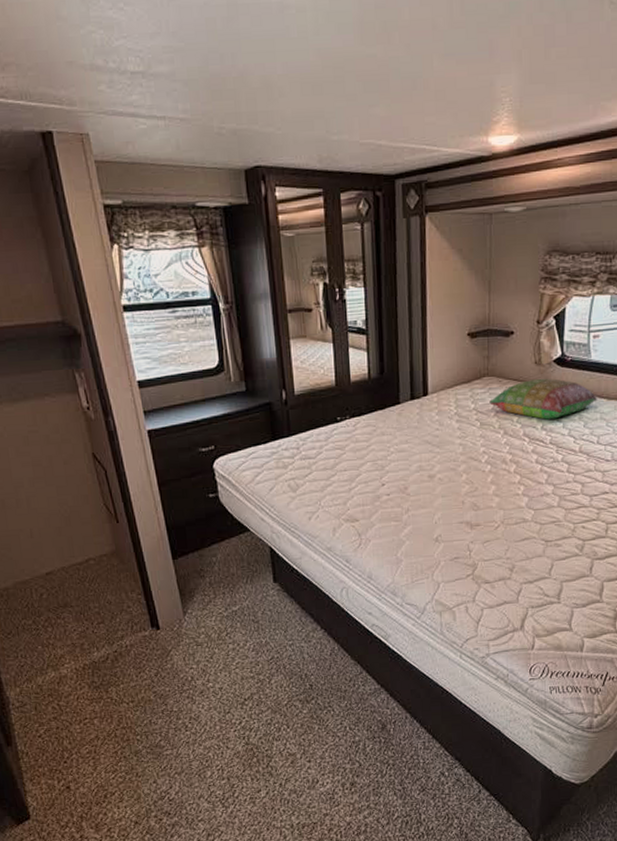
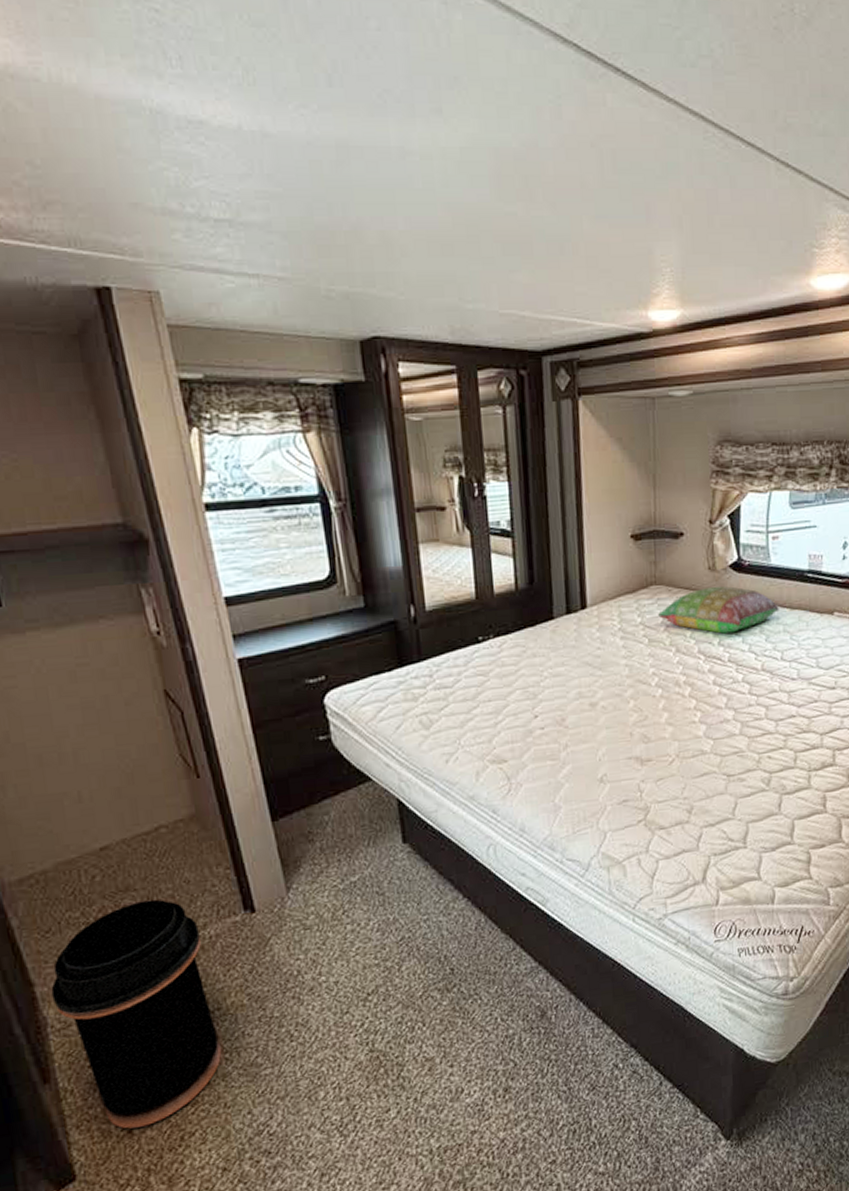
trash can: none [12,614,135,785] -> present [51,899,222,1129]

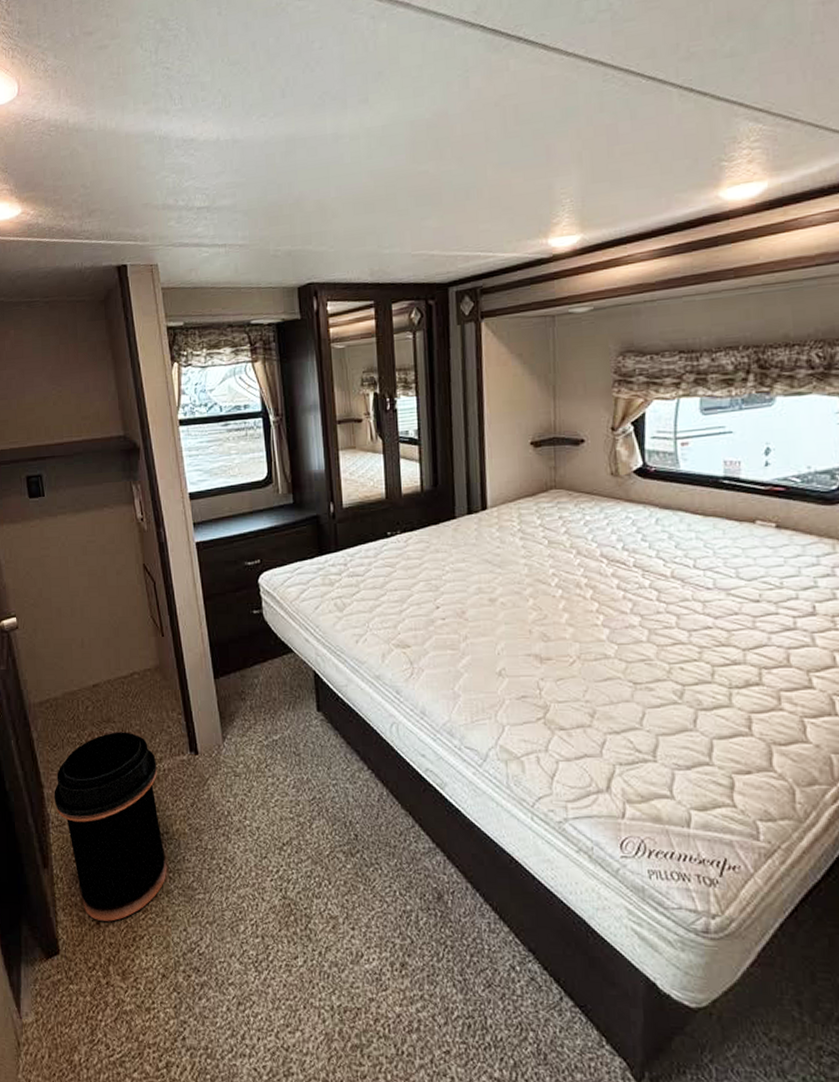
pillow: present [658,586,779,634] -> none [558,491,691,539]

